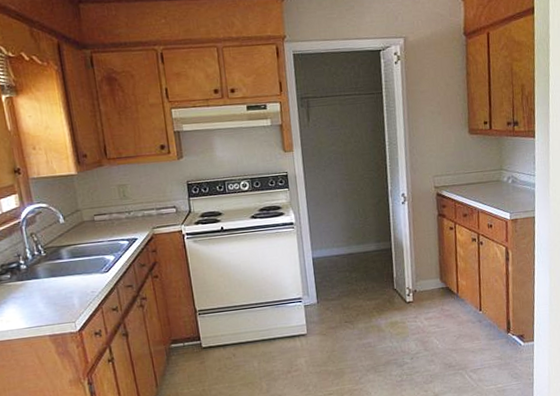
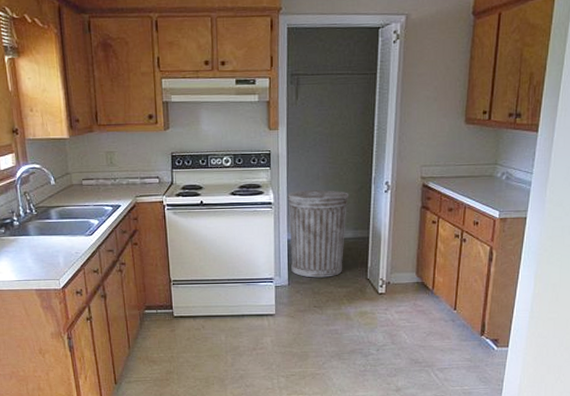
trash can: none [308,205,370,293] -> present [287,190,350,278]

